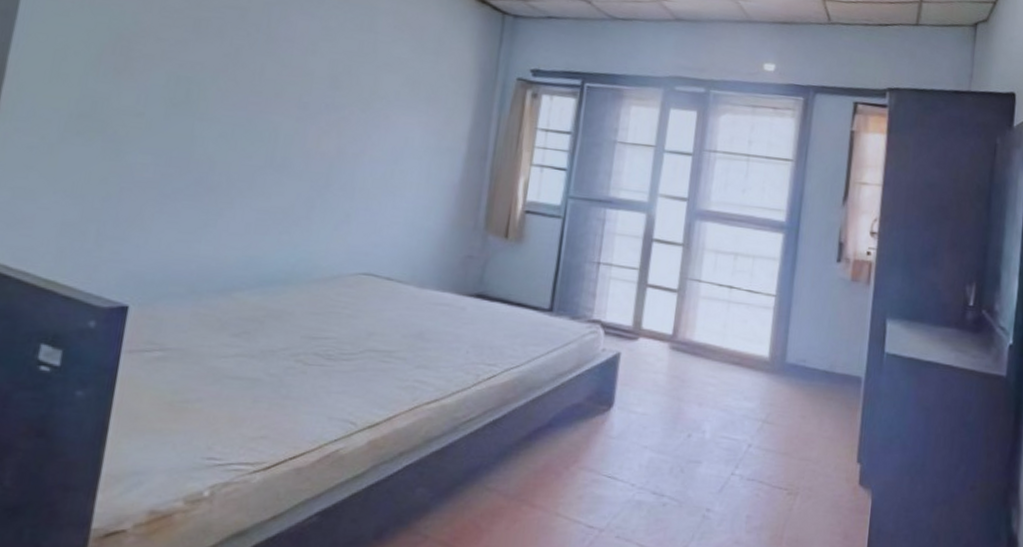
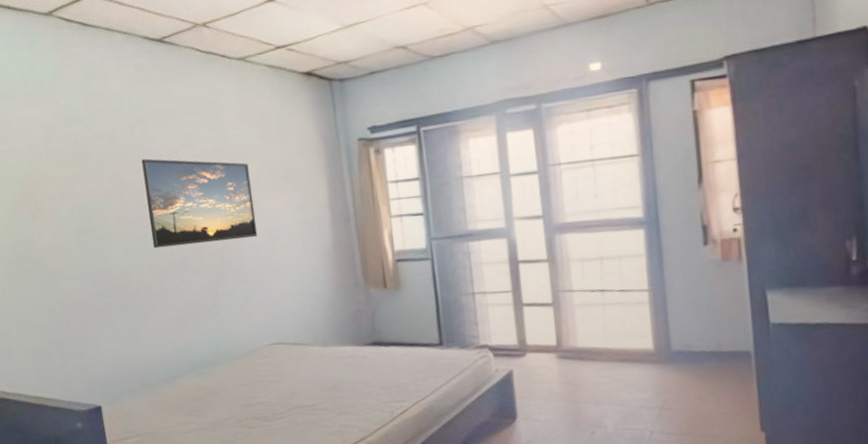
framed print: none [254,42,391,154] -> present [141,158,258,249]

